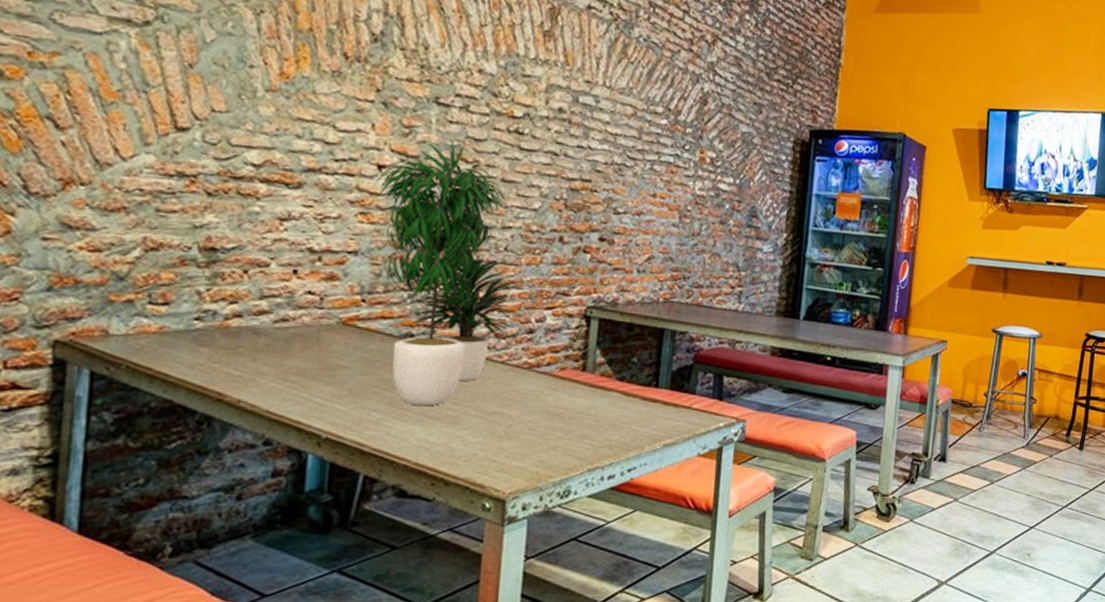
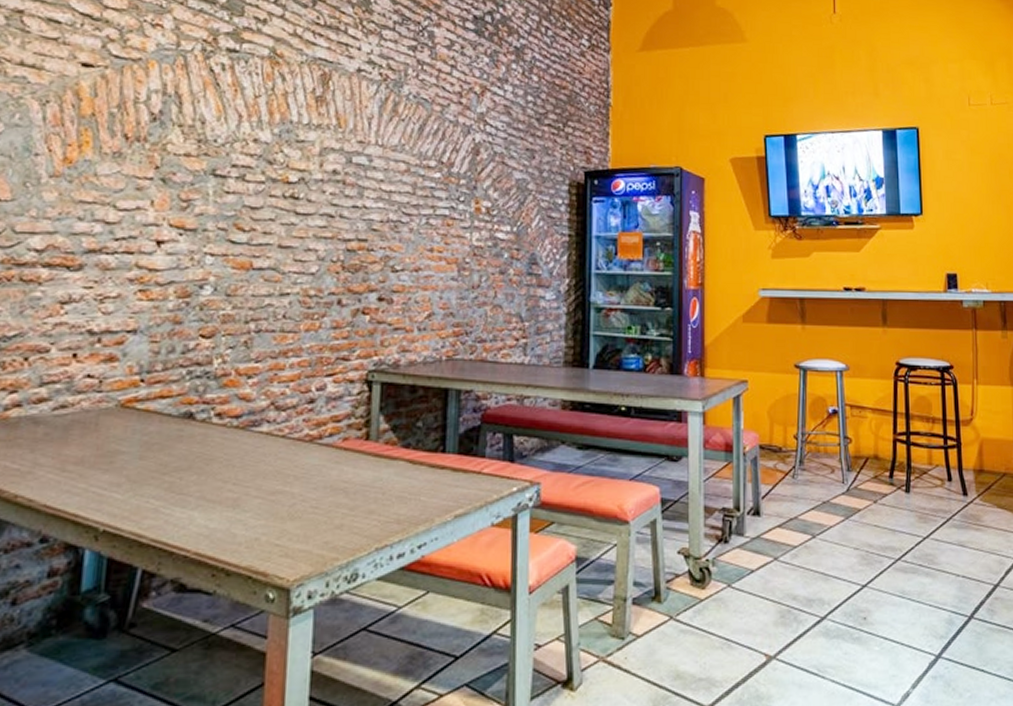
potted plant: present [374,140,526,406] -> none [153,210,306,490]

